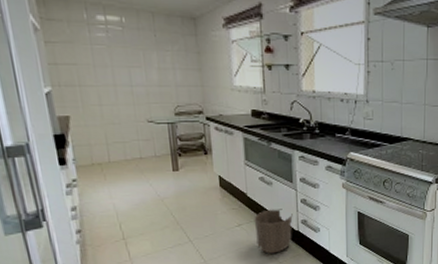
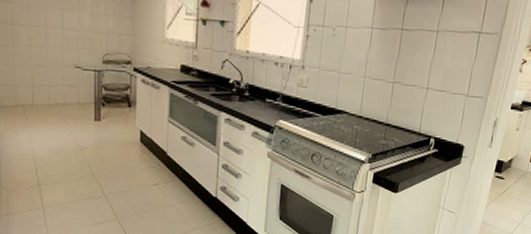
waste basket: present [254,209,293,254] -> none [171,171,212,219]

